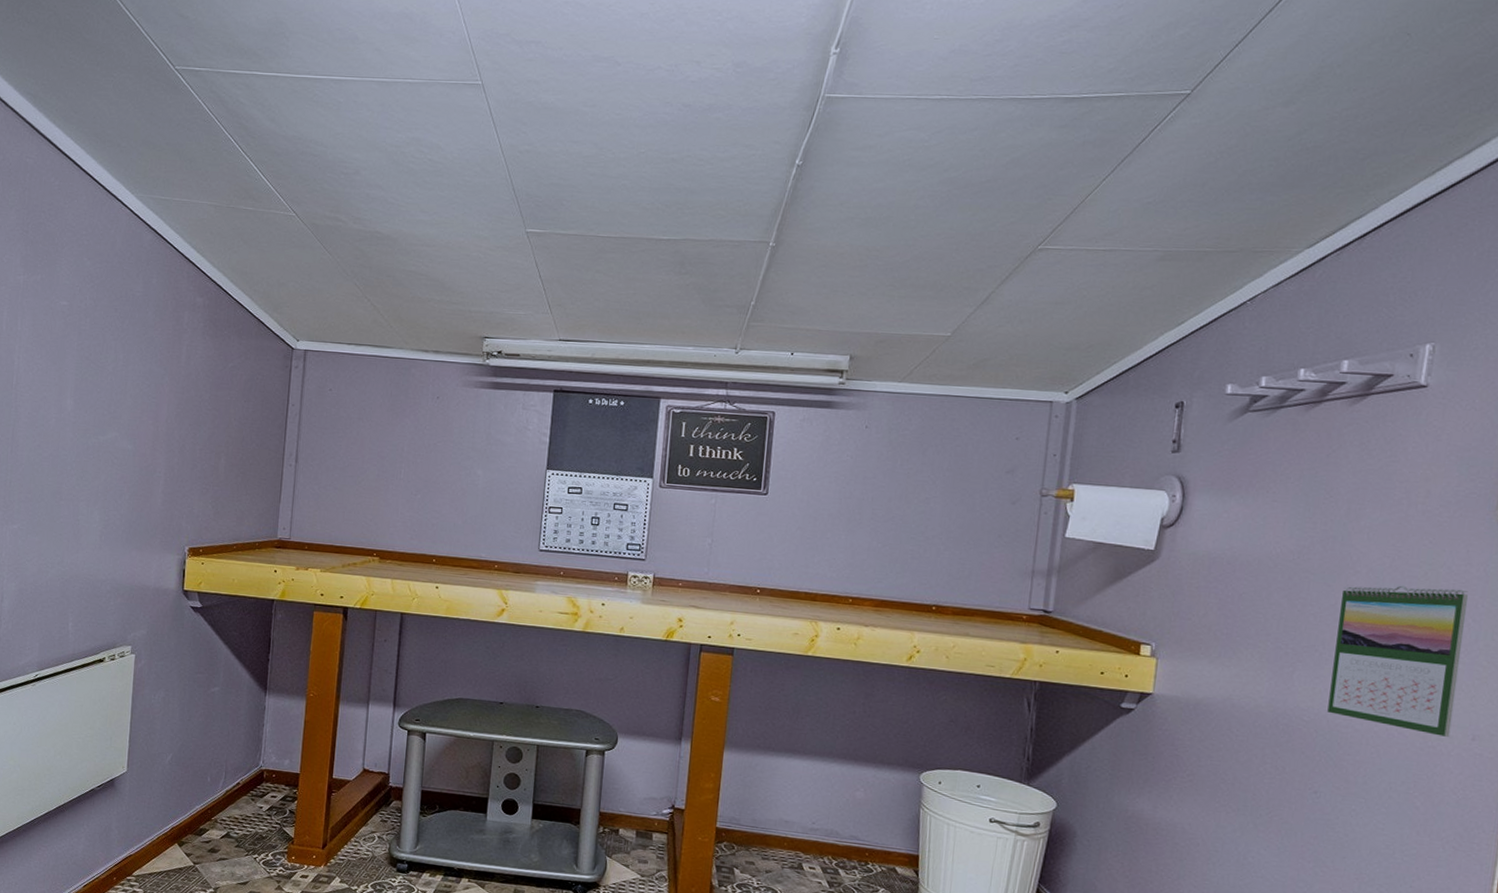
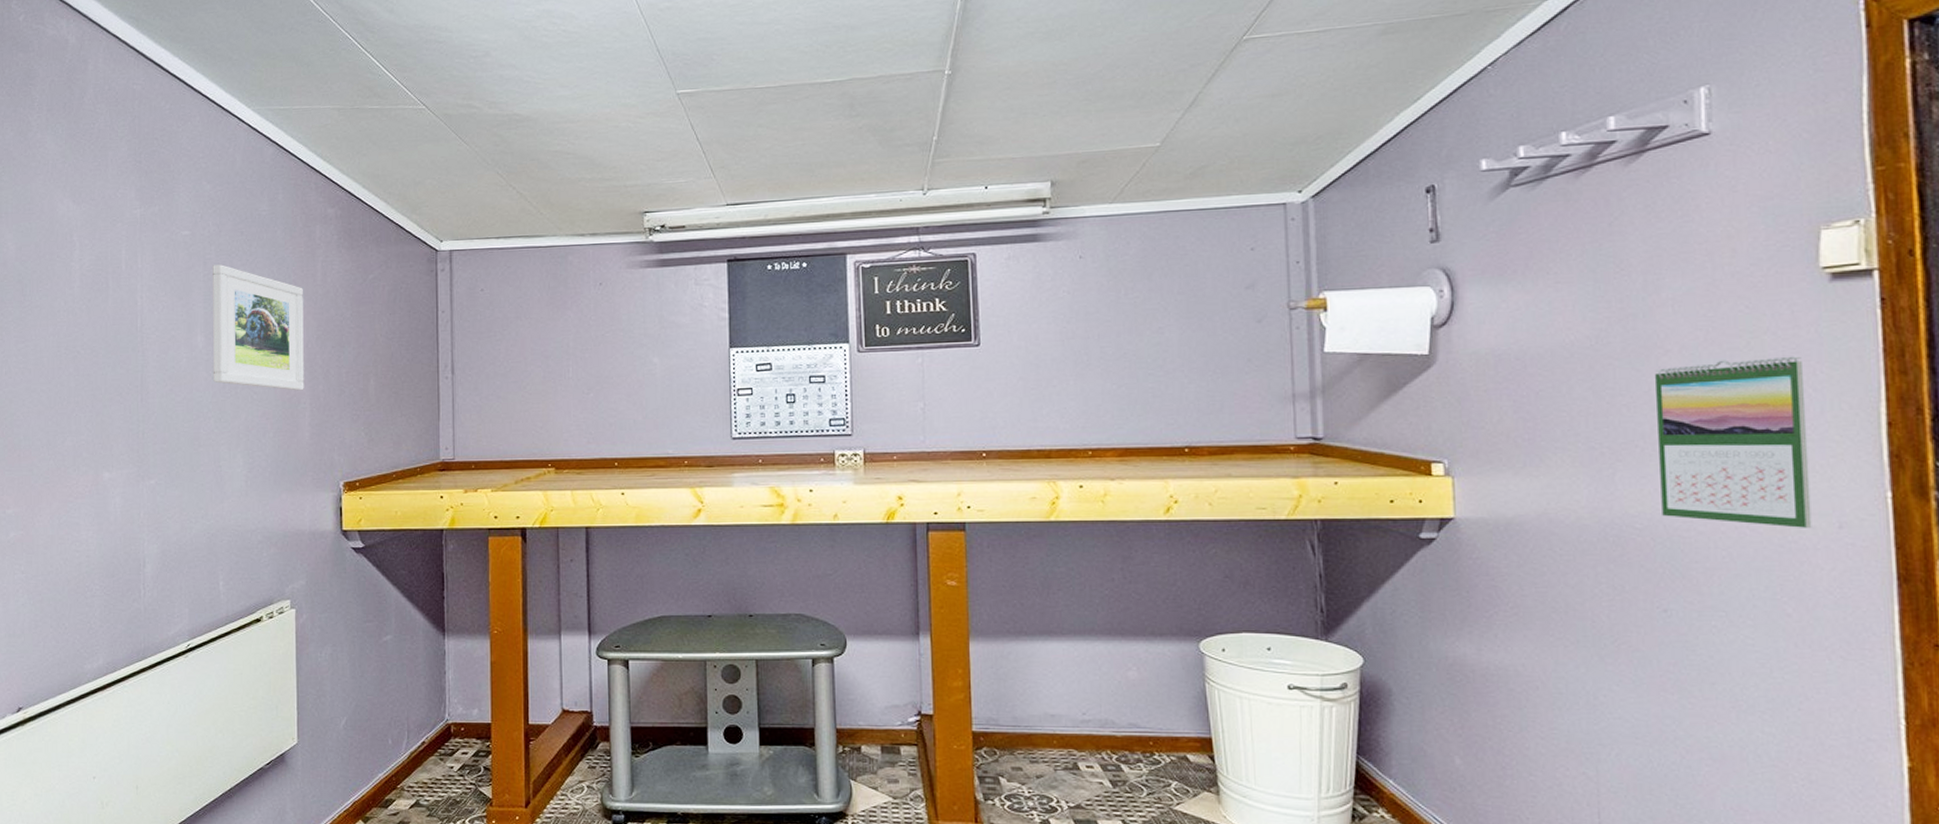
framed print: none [78,336,168,461] -> present [212,264,304,391]

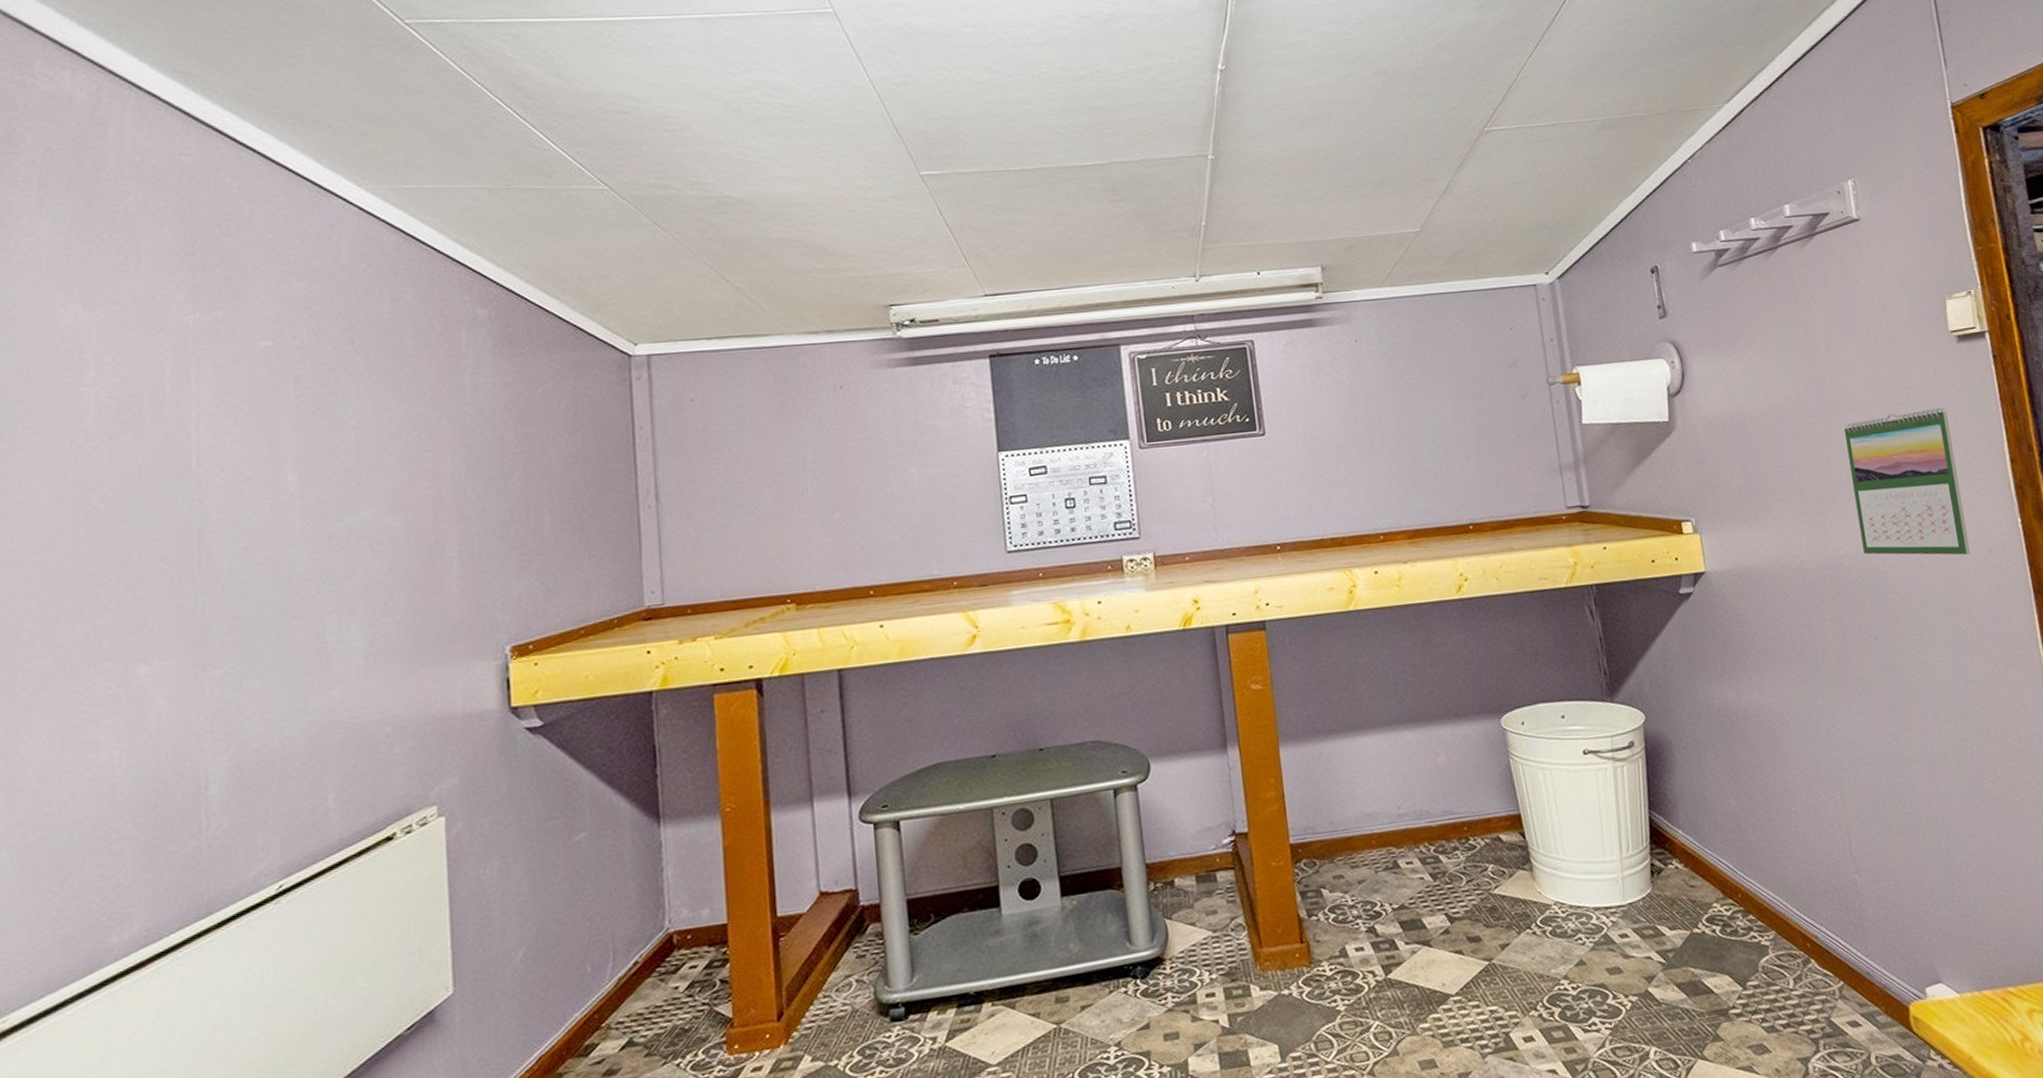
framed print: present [212,264,304,391] -> none [309,382,450,537]

